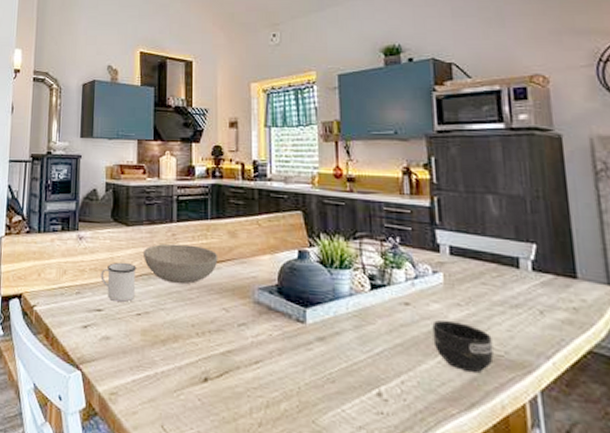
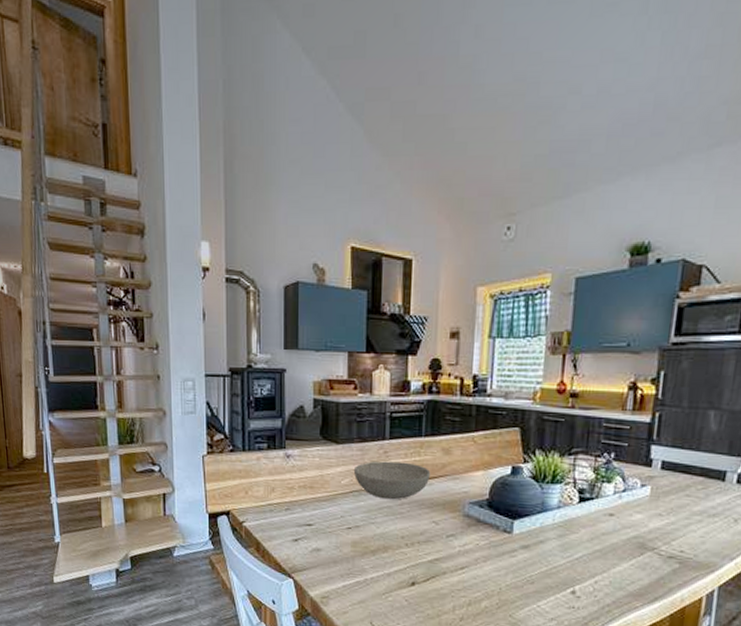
mug: present [100,262,137,302] -> none [310,479,347,517]
mug: present [432,319,494,372] -> none [630,528,685,572]

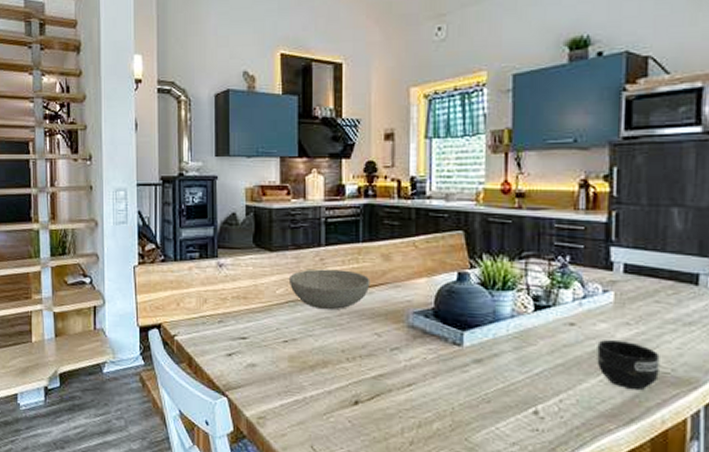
mug: none [630,528,685,572] -> present [597,339,660,390]

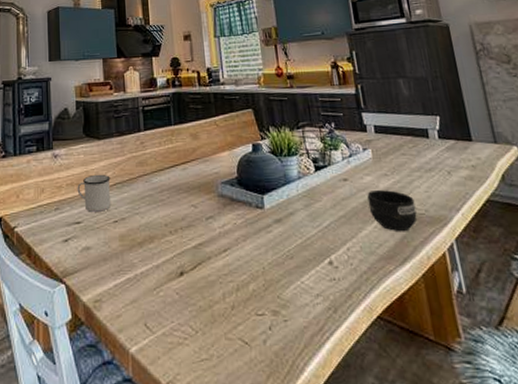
mug: none [244,289,282,329] -> present [77,174,110,212]
bowl: present [288,269,371,310] -> none [115,150,184,188]

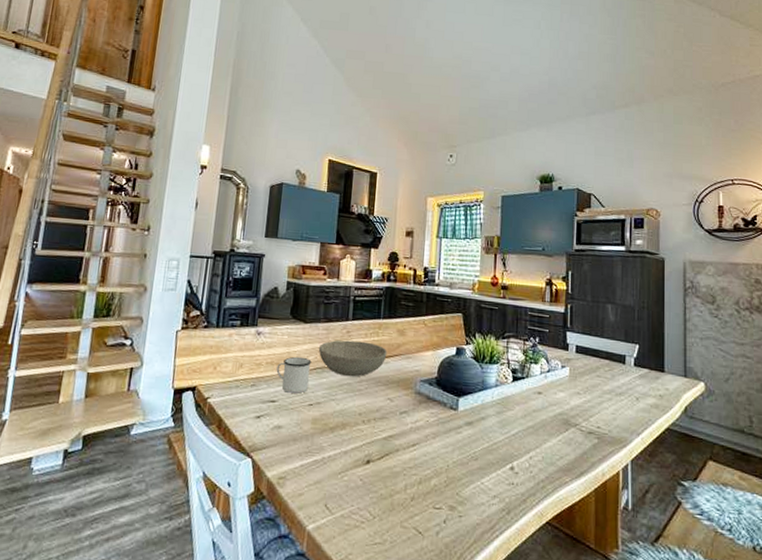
bowl: none [115,150,184,188] -> present [318,340,387,377]
mug: present [367,189,417,231] -> none [557,405,600,447]

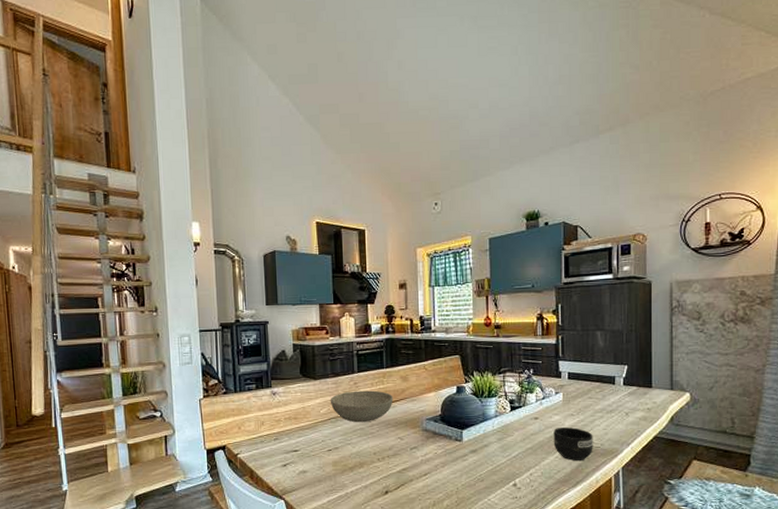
mug: present [276,356,312,394] -> none [294,410,325,442]
mug: none [557,405,600,447] -> present [553,426,593,461]

